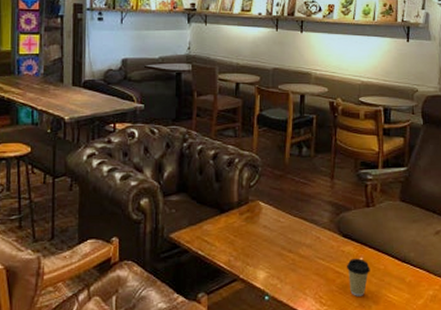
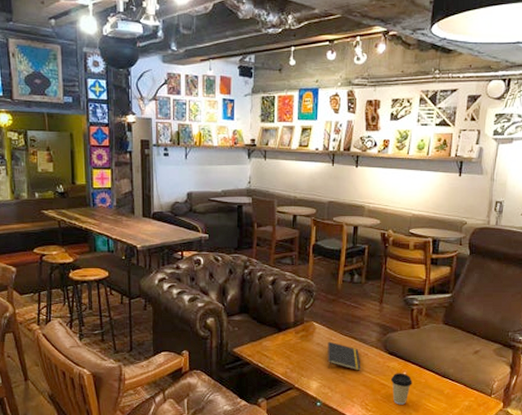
notepad: none [275,223,313,257] -> present [327,341,361,371]

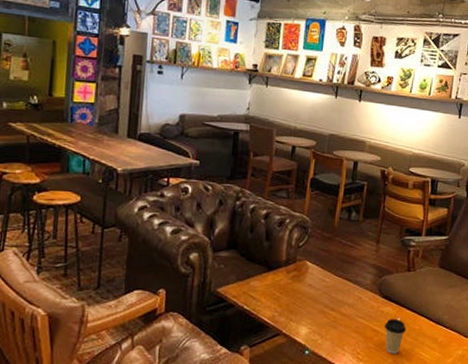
notepad: present [327,341,361,371] -> none [319,282,354,316]

